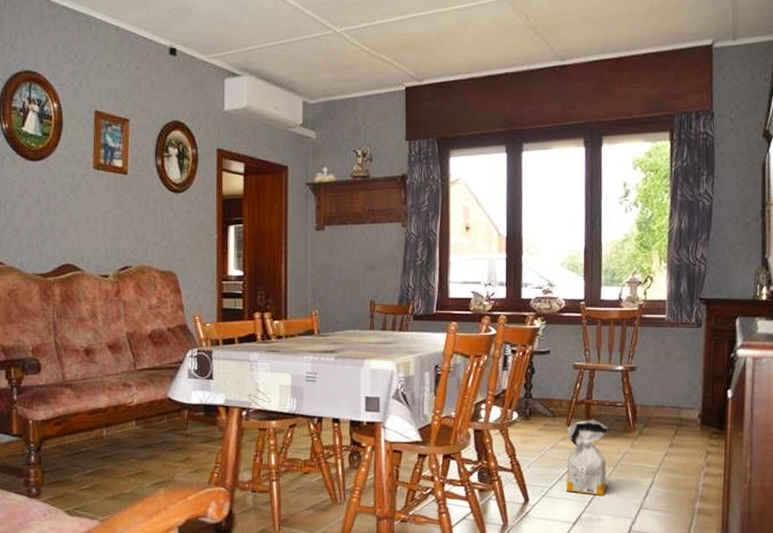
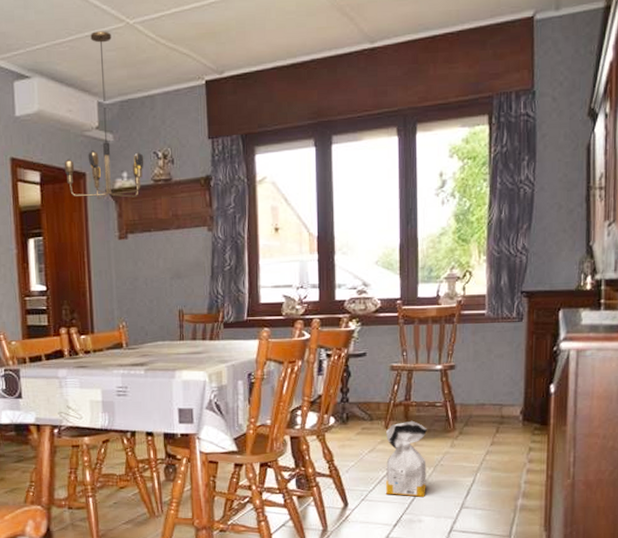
light fixture: none [267,37,344,192] -> present [64,31,144,200]

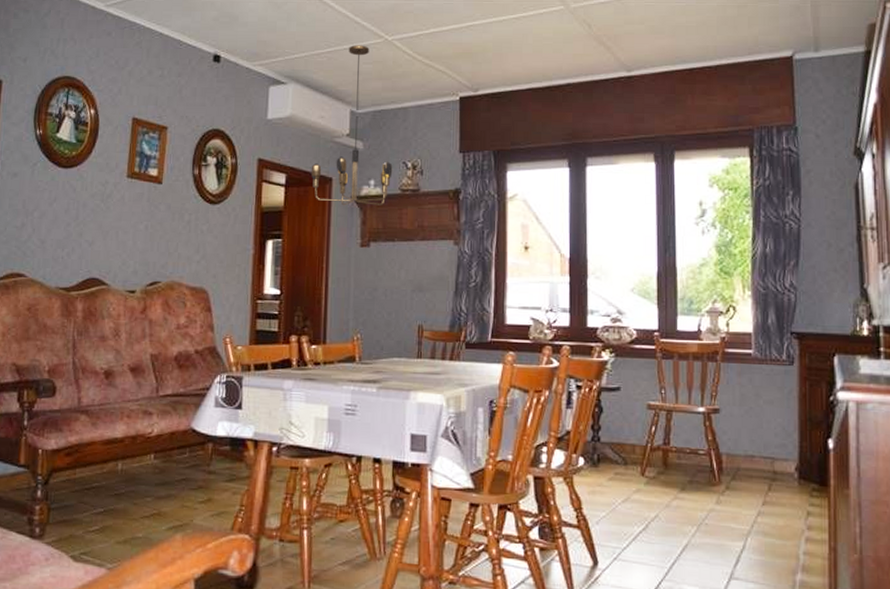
bag: present [386,420,428,498] -> none [642,468,690,562]

